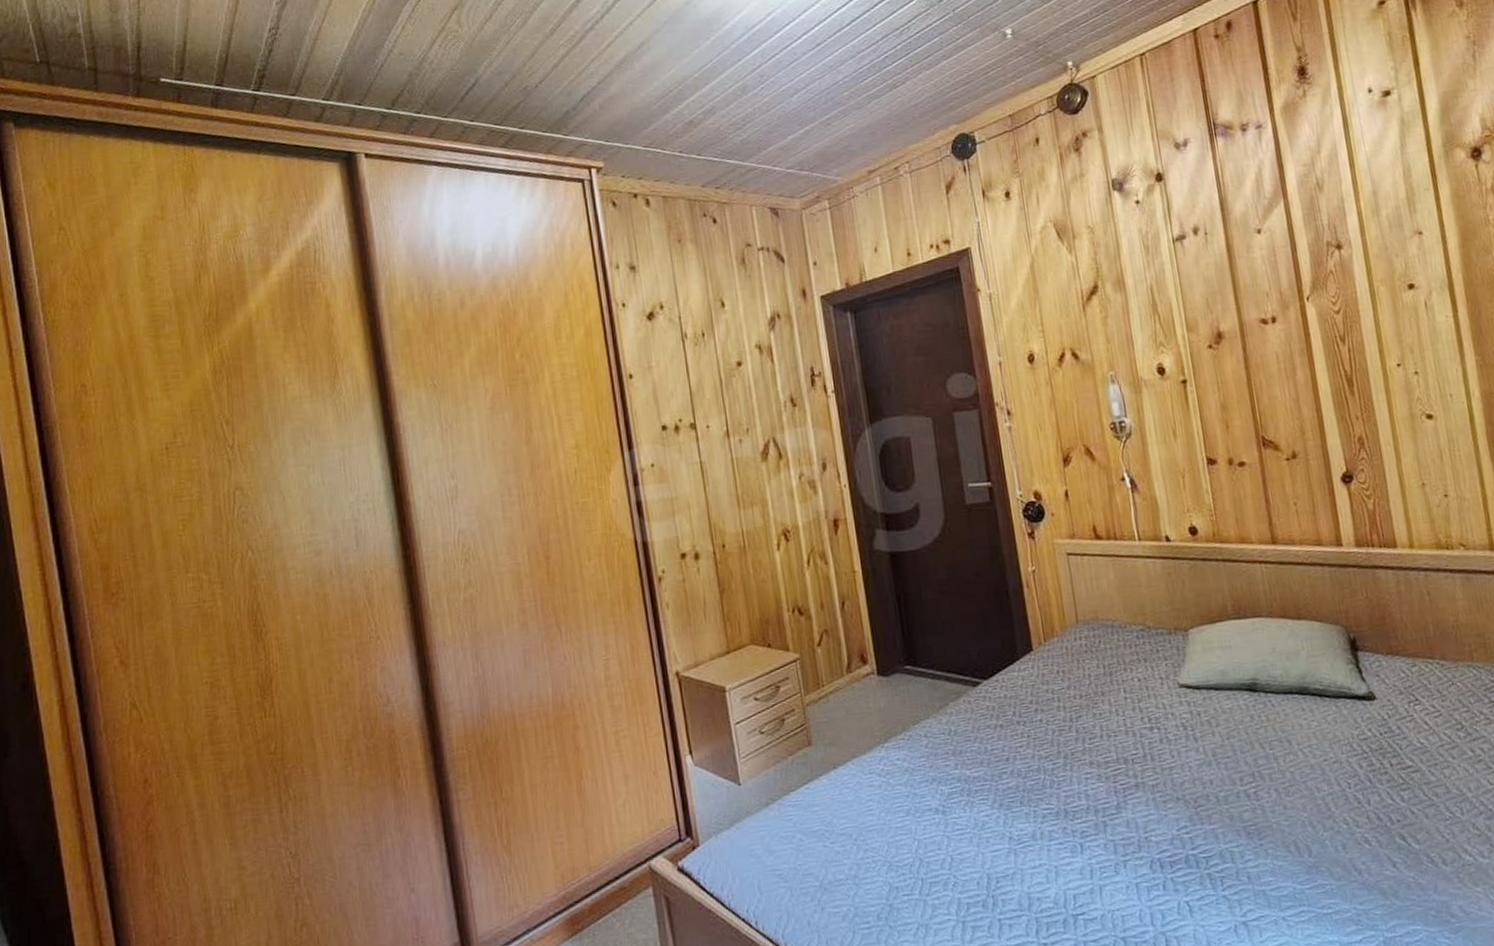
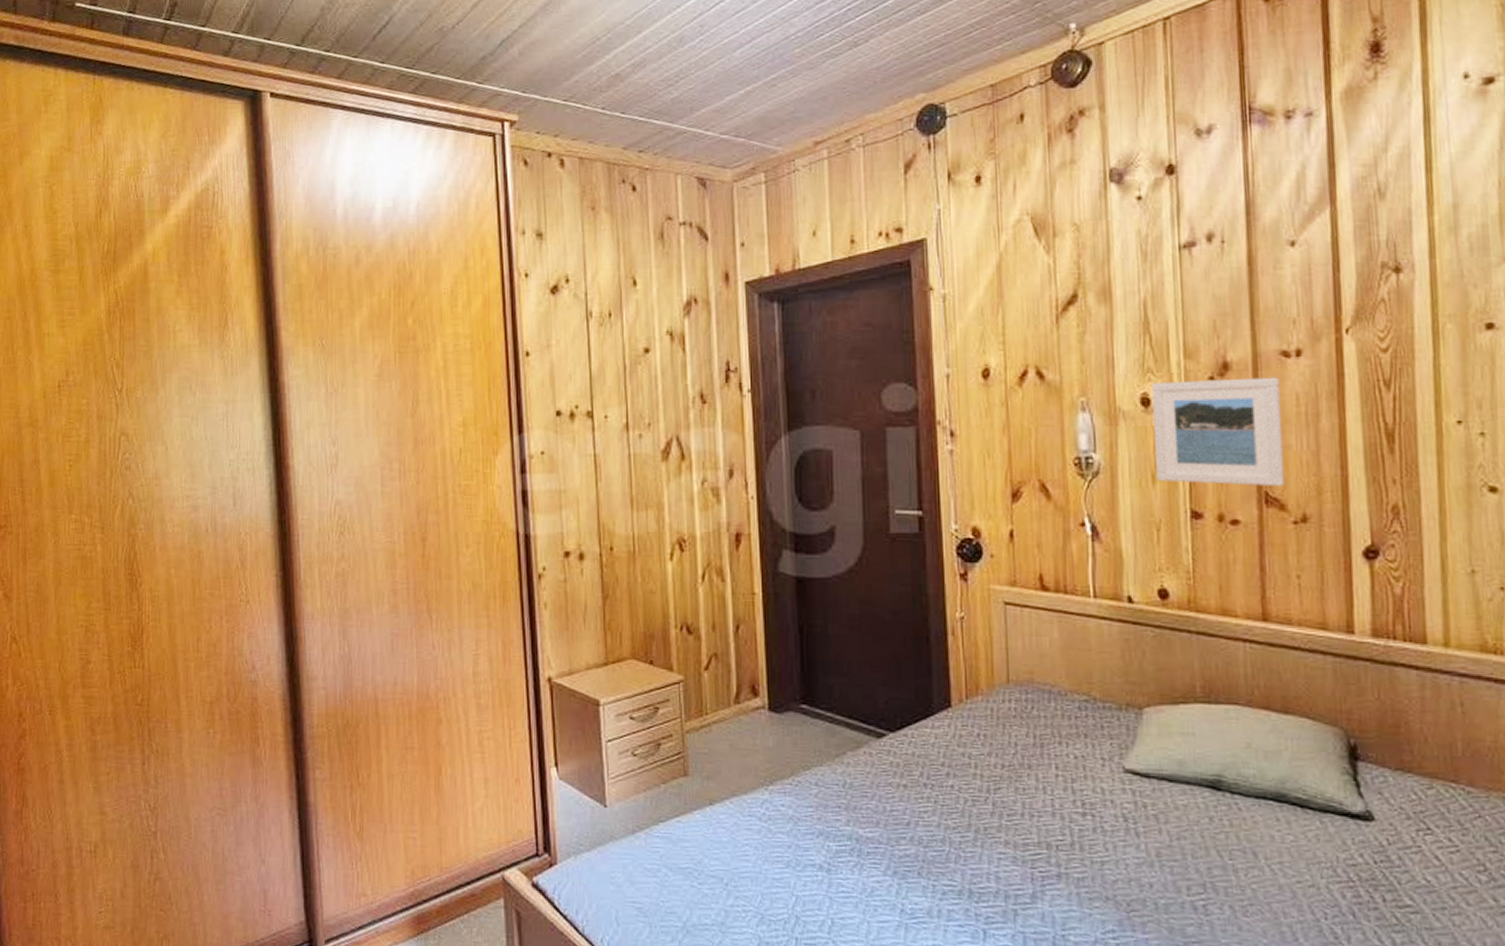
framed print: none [1165,341,1276,436] -> present [1152,377,1285,486]

